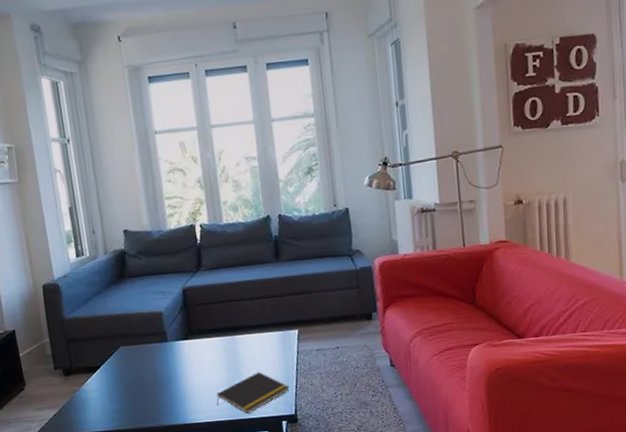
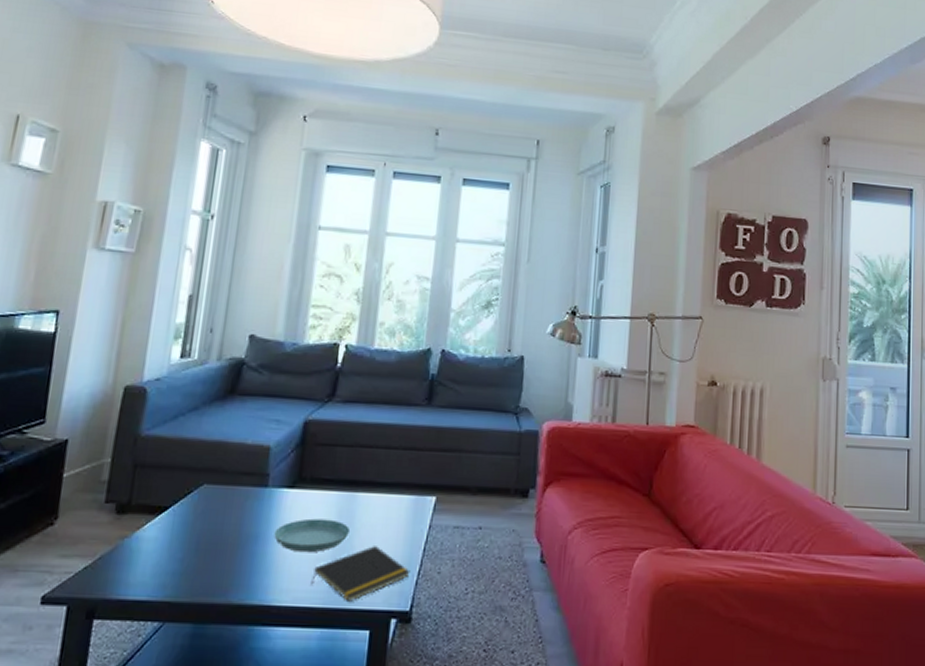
saucer: none [181,358,238,385] -> present [274,518,351,553]

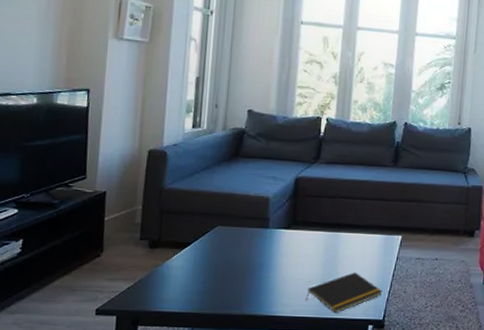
saucer: present [274,518,351,553] -> none [275,252,335,278]

